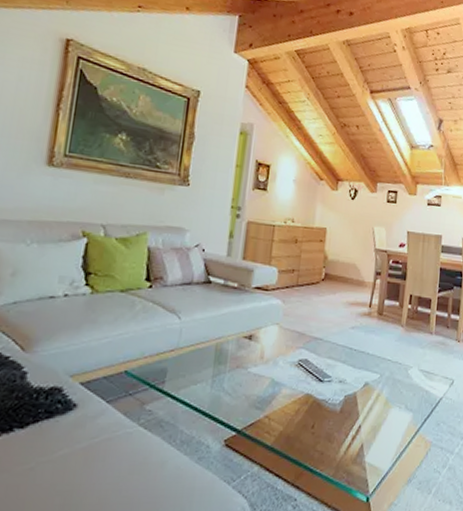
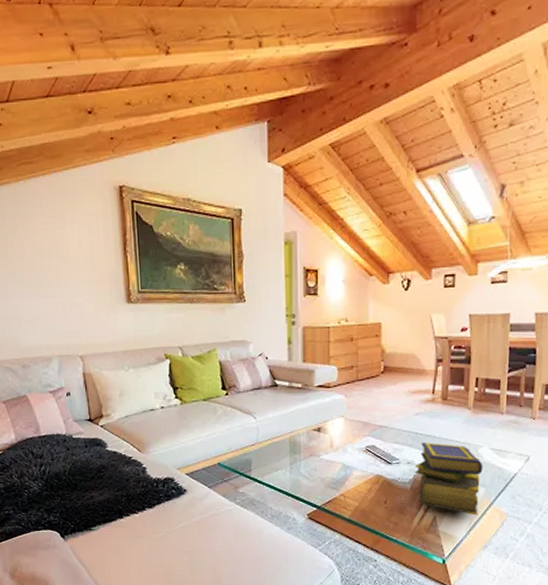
stack of books: none [345,360,412,444] -> present [414,443,483,516]

